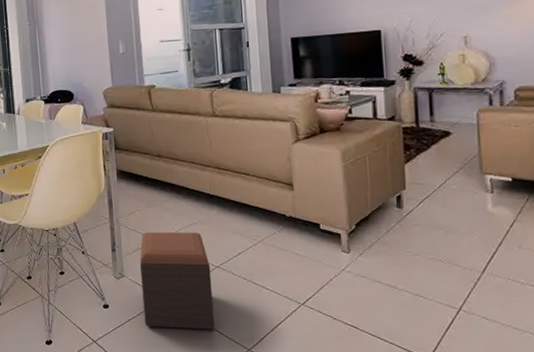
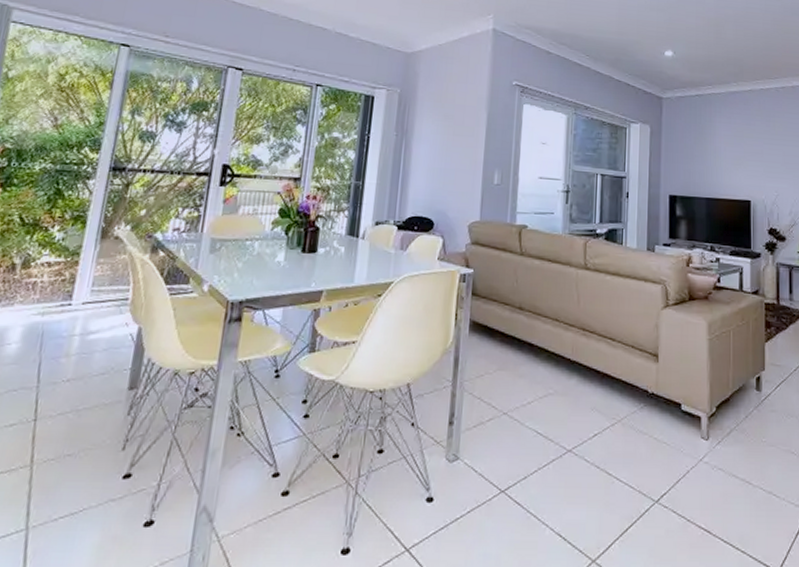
footstool: present [140,231,215,330] -> none [475,401,562,534]

